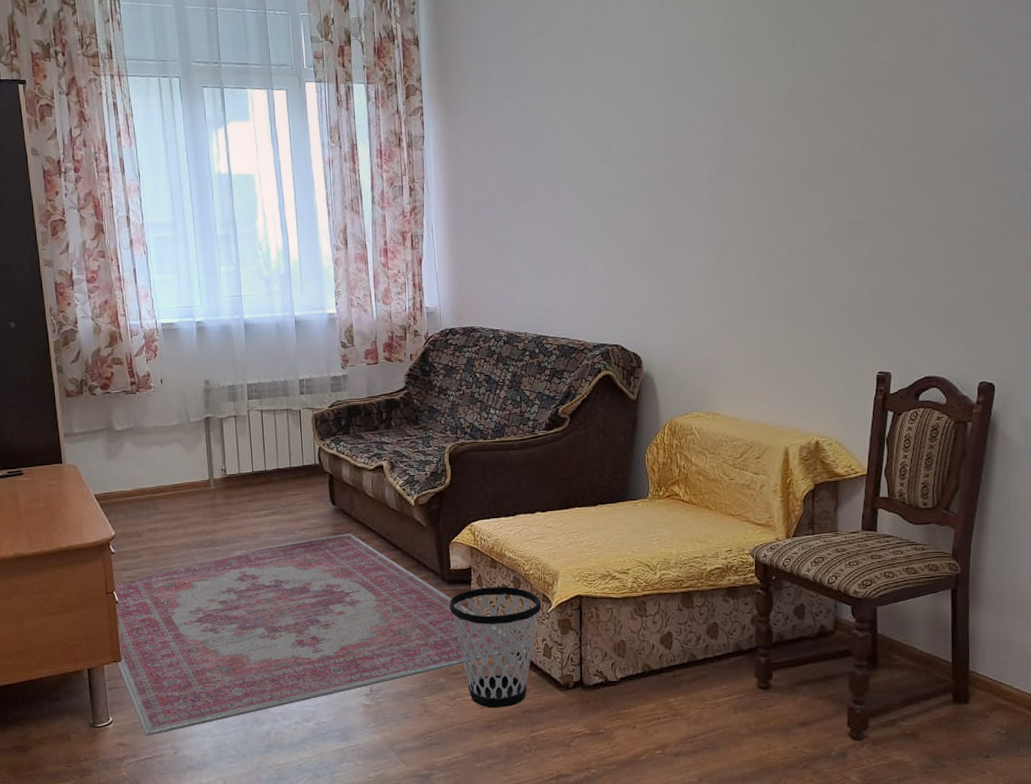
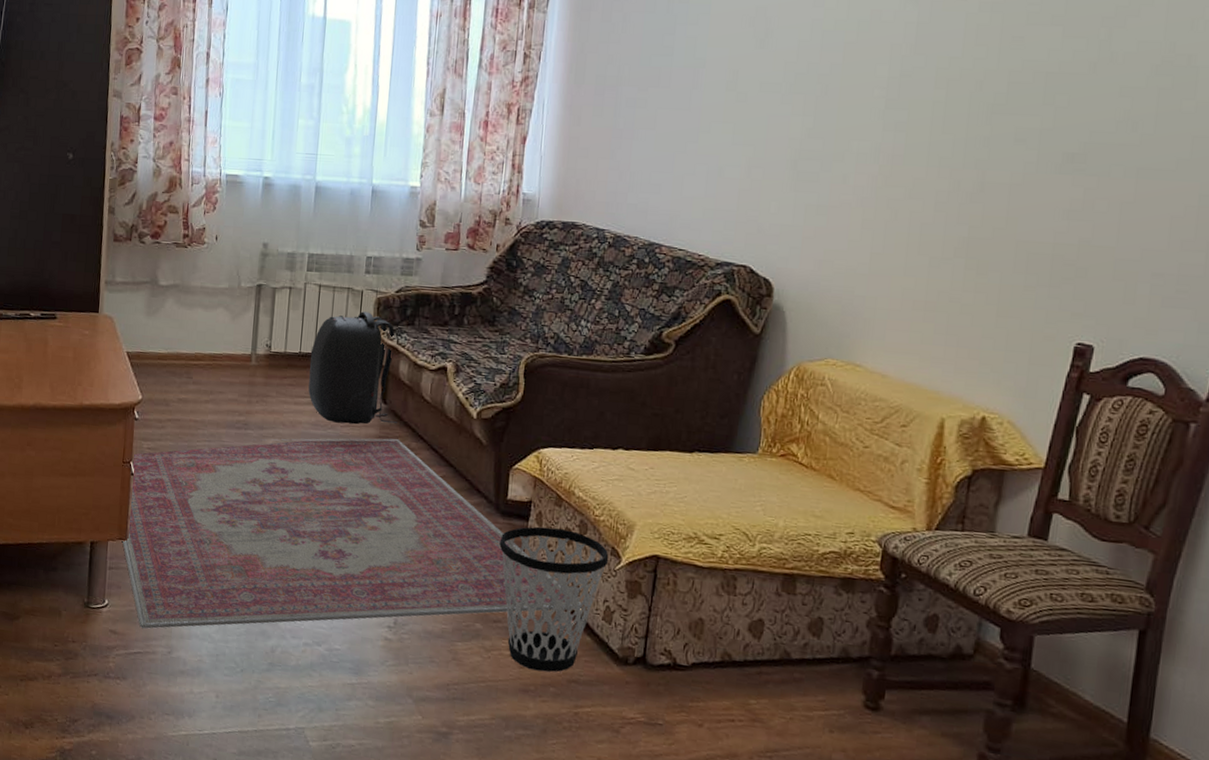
backpack: none [262,428,347,528] -> present [308,311,397,425]

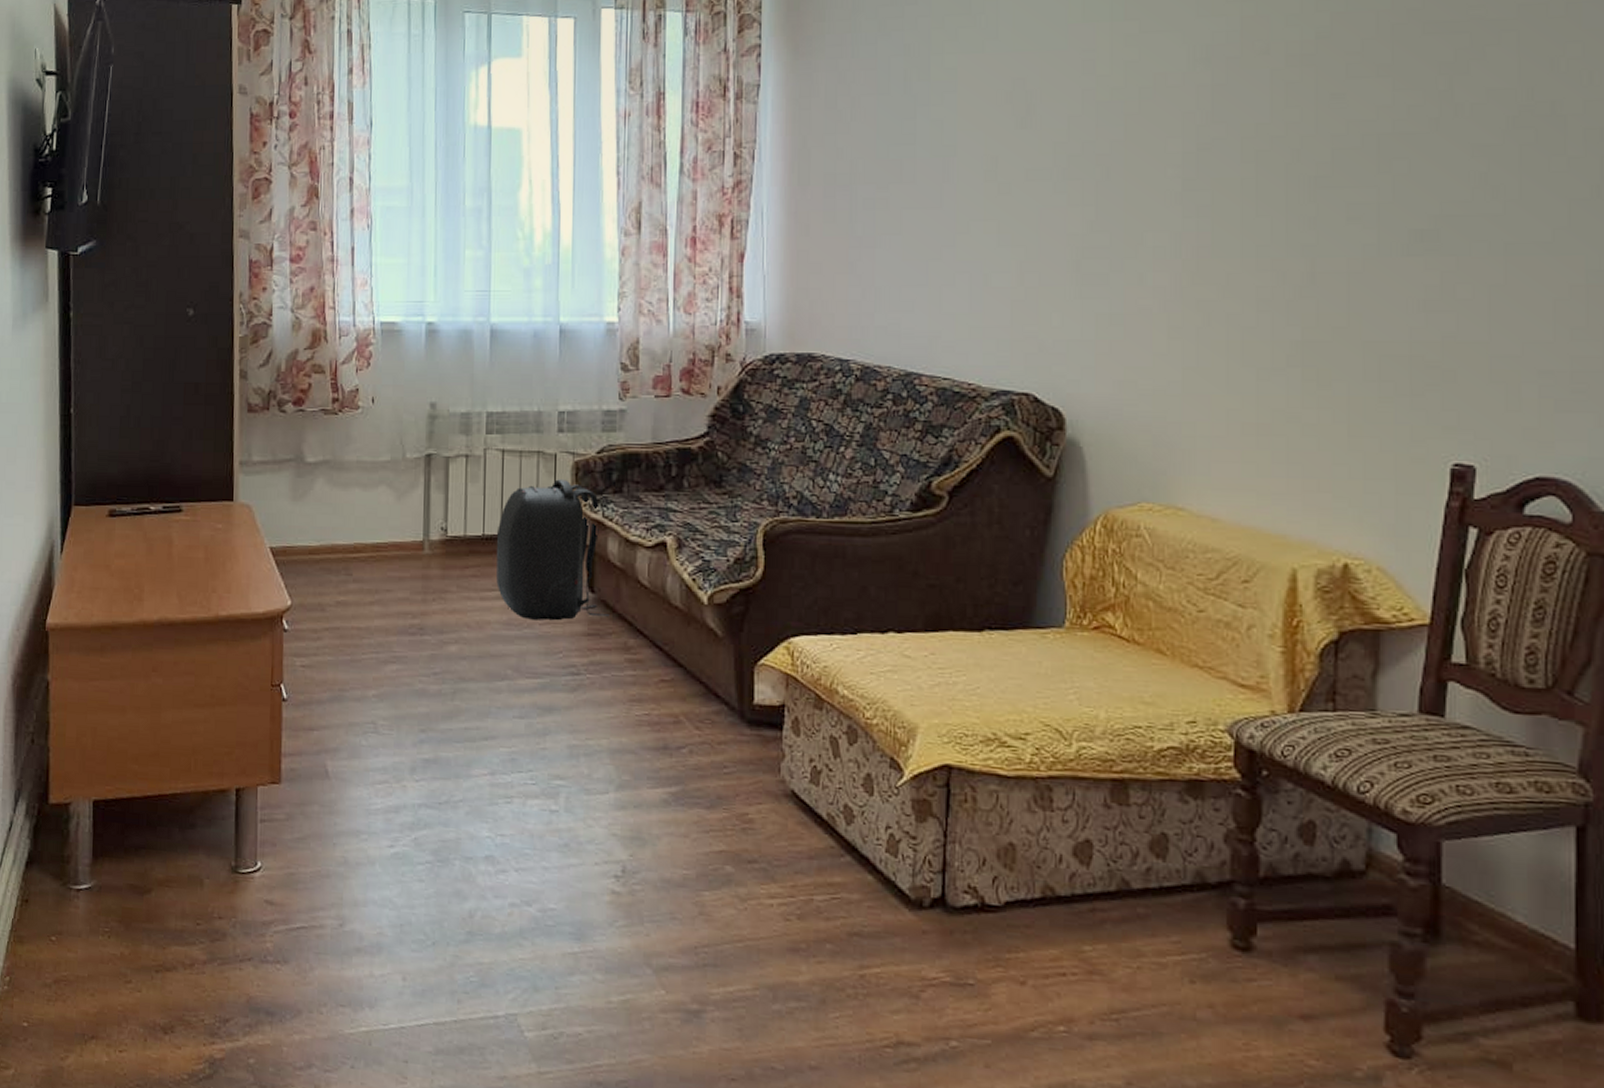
rug: present [122,438,583,629] -> none [274,636,860,896]
wastebasket: present [499,526,609,672] -> none [748,736,888,924]

